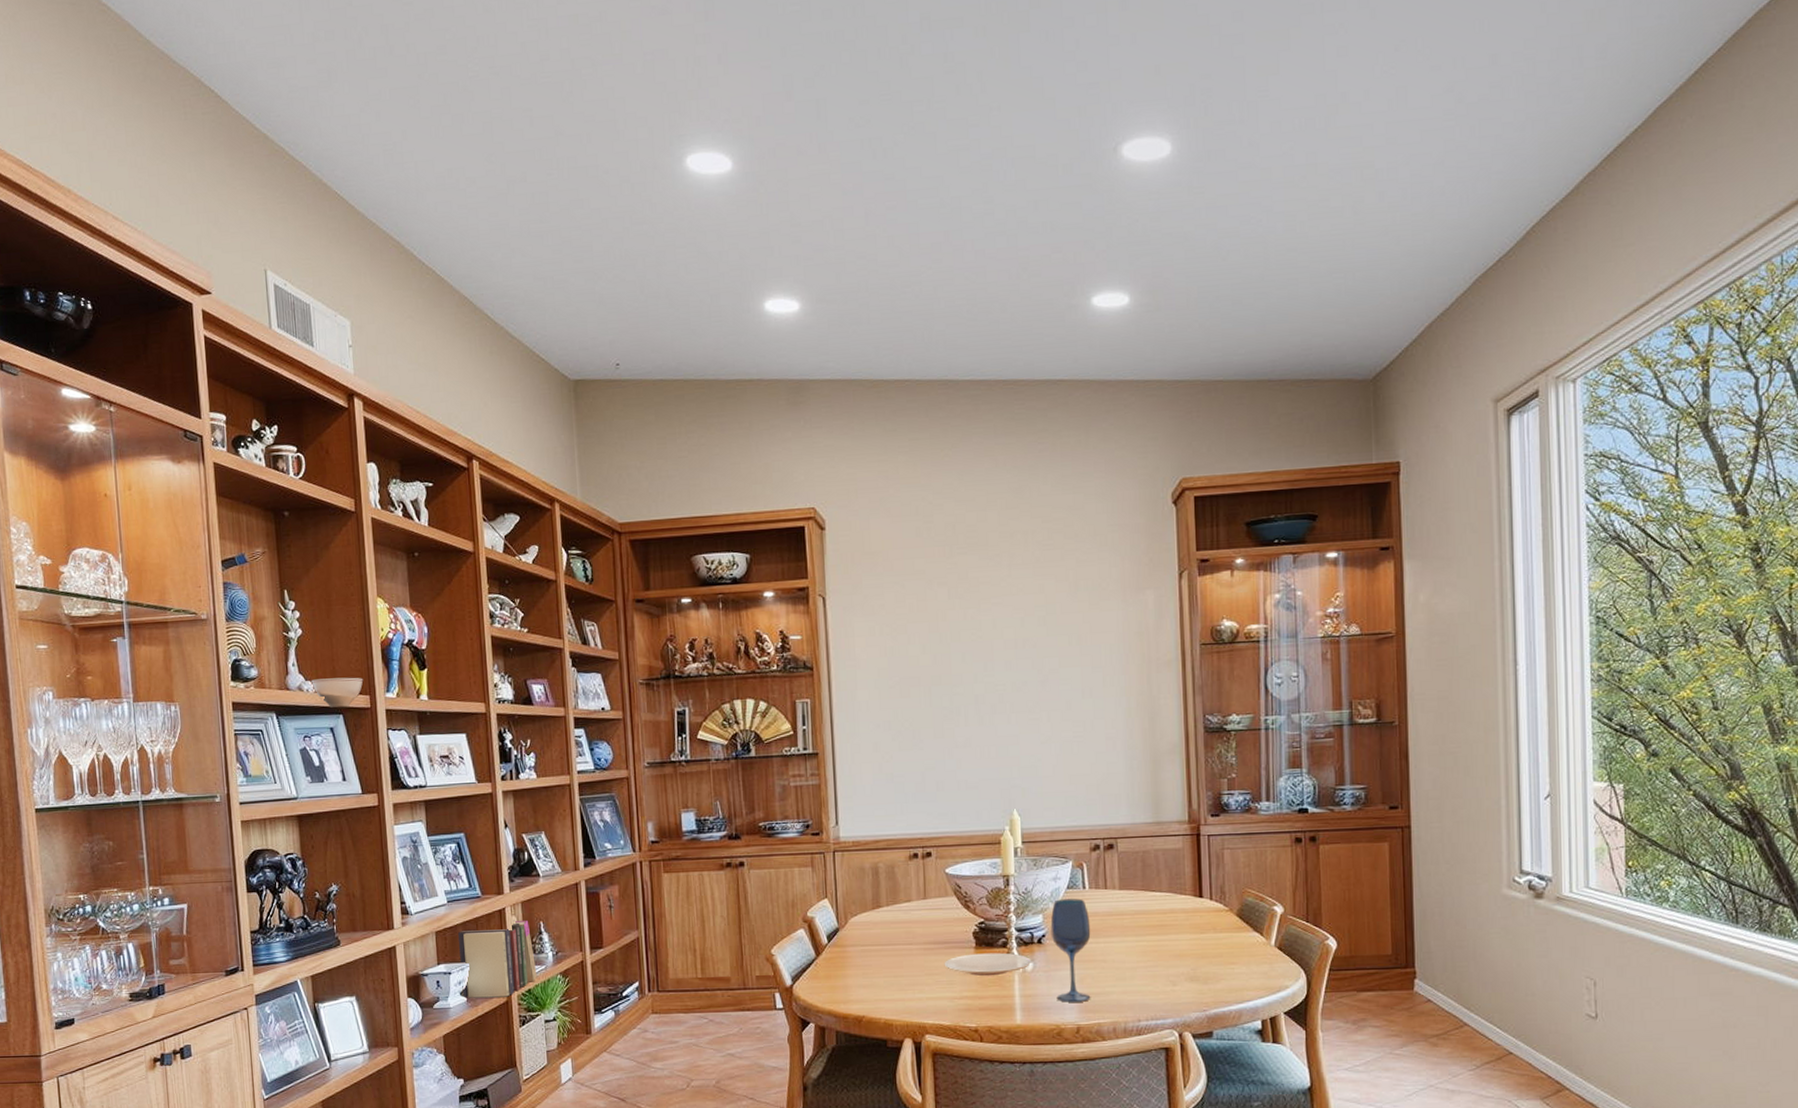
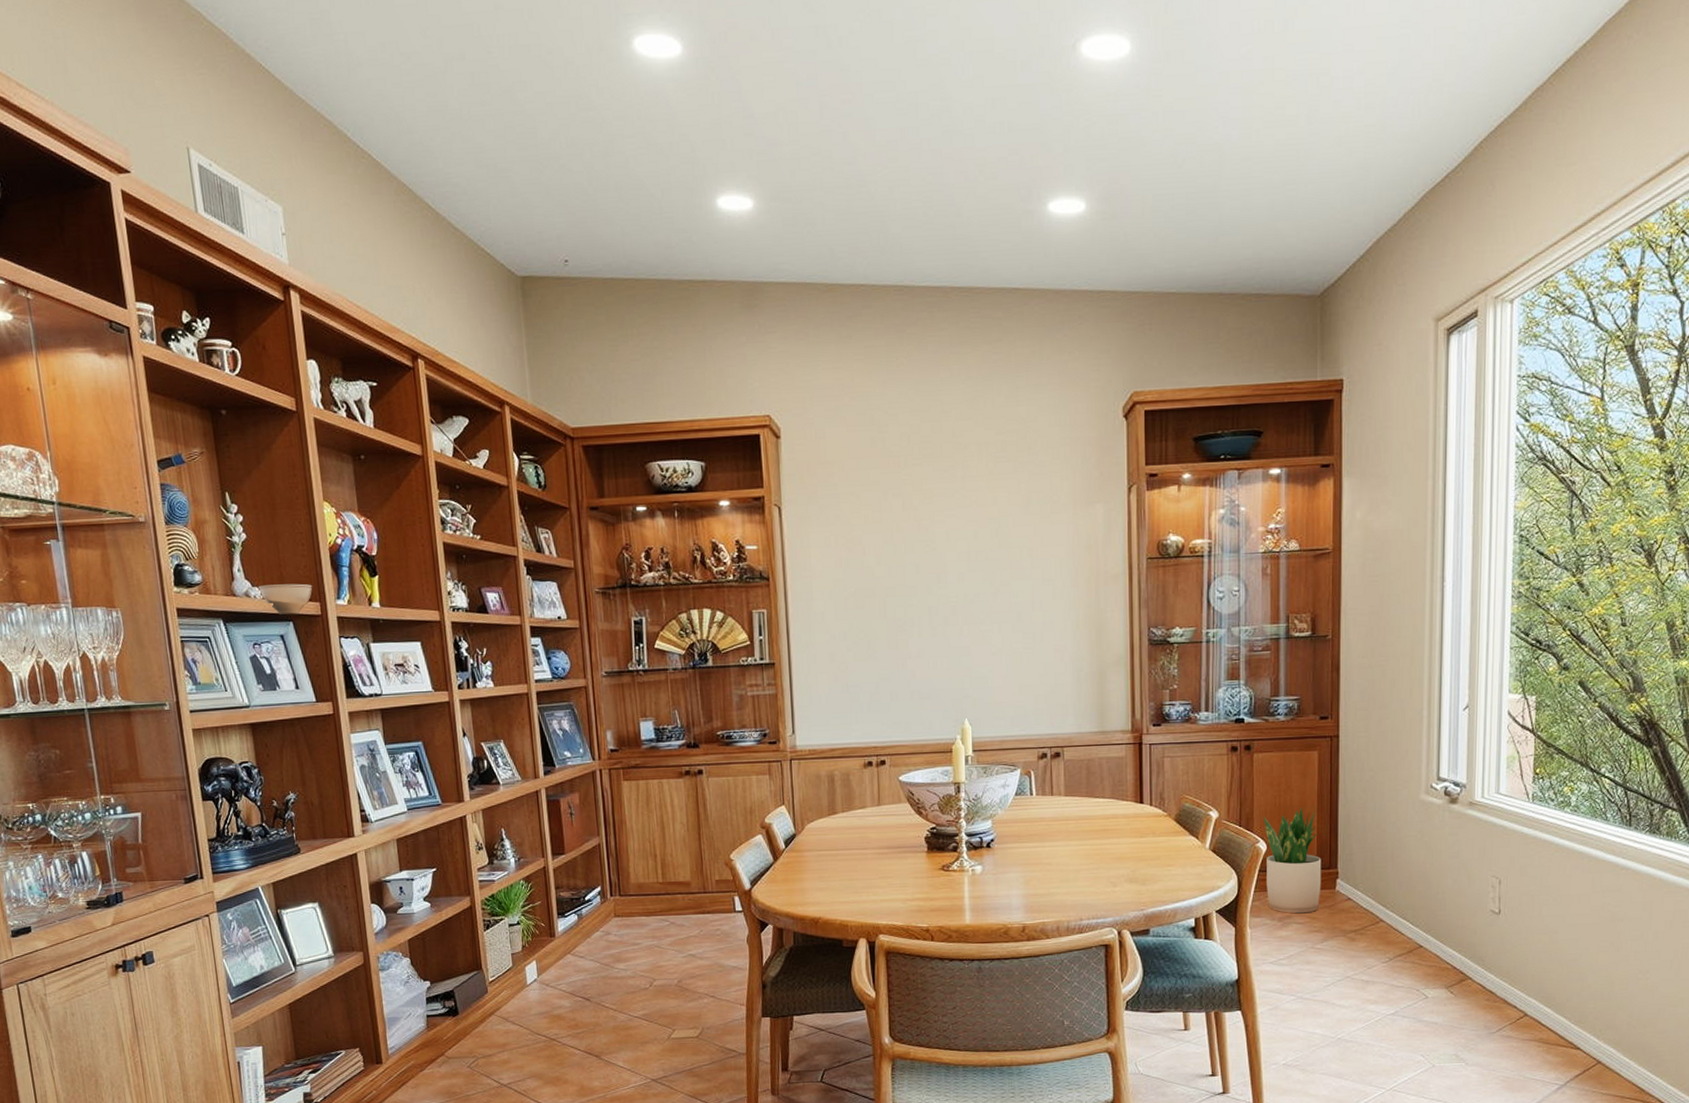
books: present [458,919,538,998] -> none [420,827,500,904]
plate: present [944,952,1032,977] -> none [897,856,981,879]
wineglass: present [1050,898,1091,1002] -> none [999,805,1037,903]
planter: none [1332,903,1398,1017] -> present [1263,808,1322,914]

